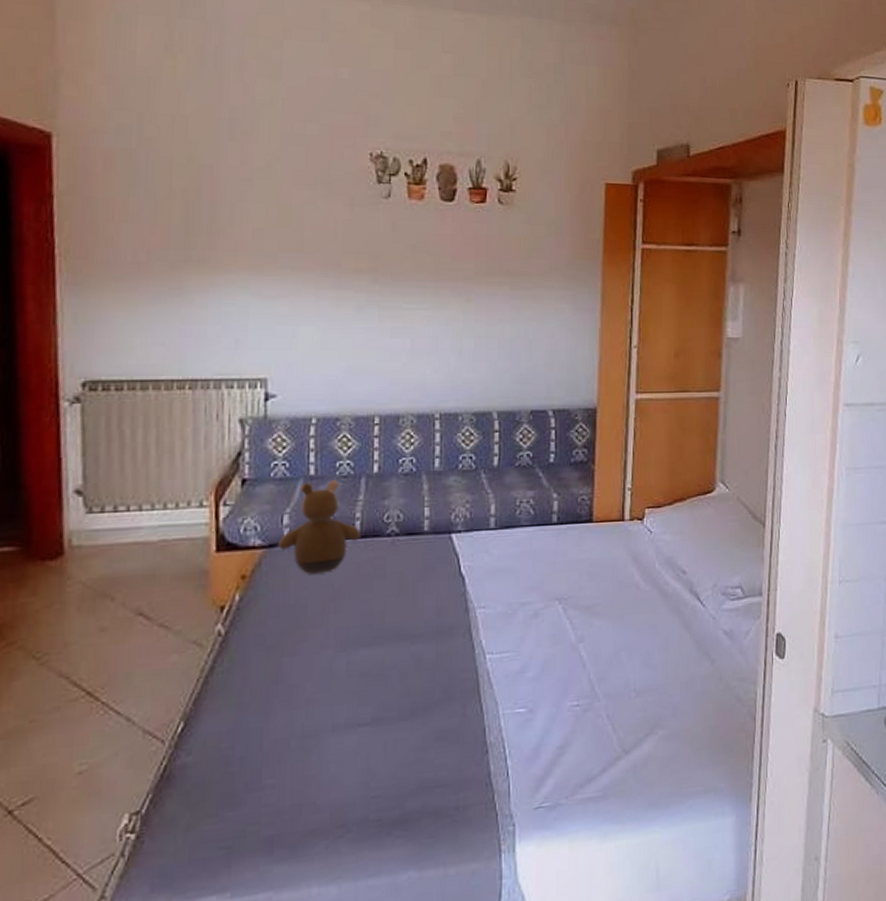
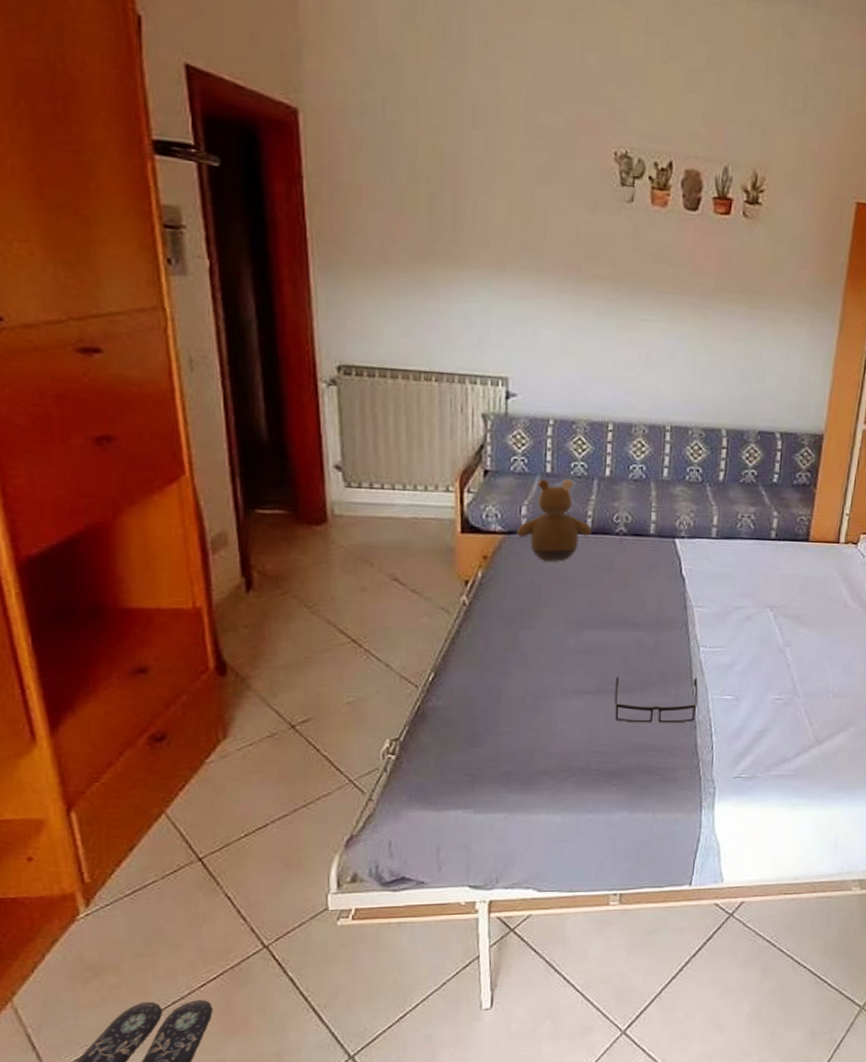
glasses: none [393,692,487,756] -> present [614,677,698,723]

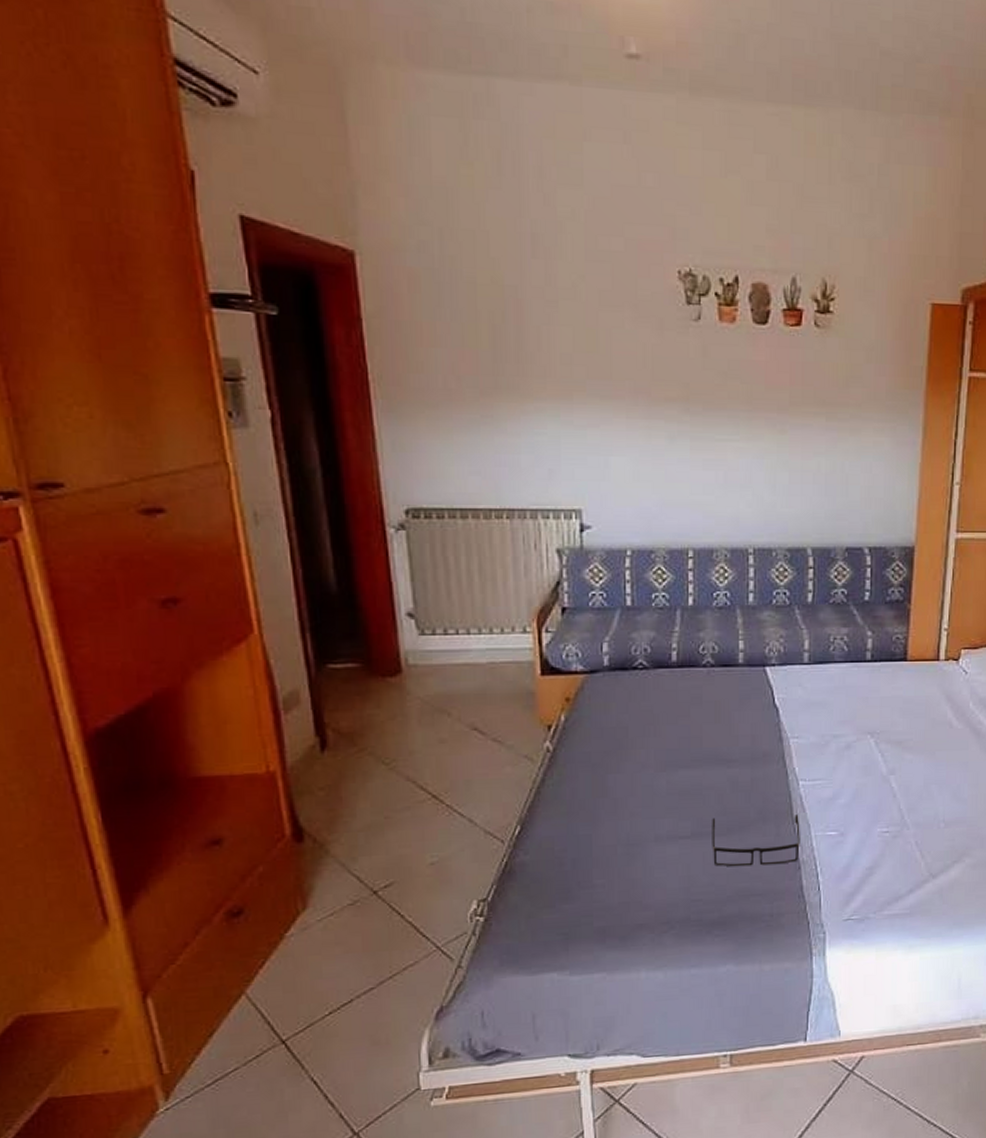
bear: present [516,479,592,562] -> none [598,612,678,699]

